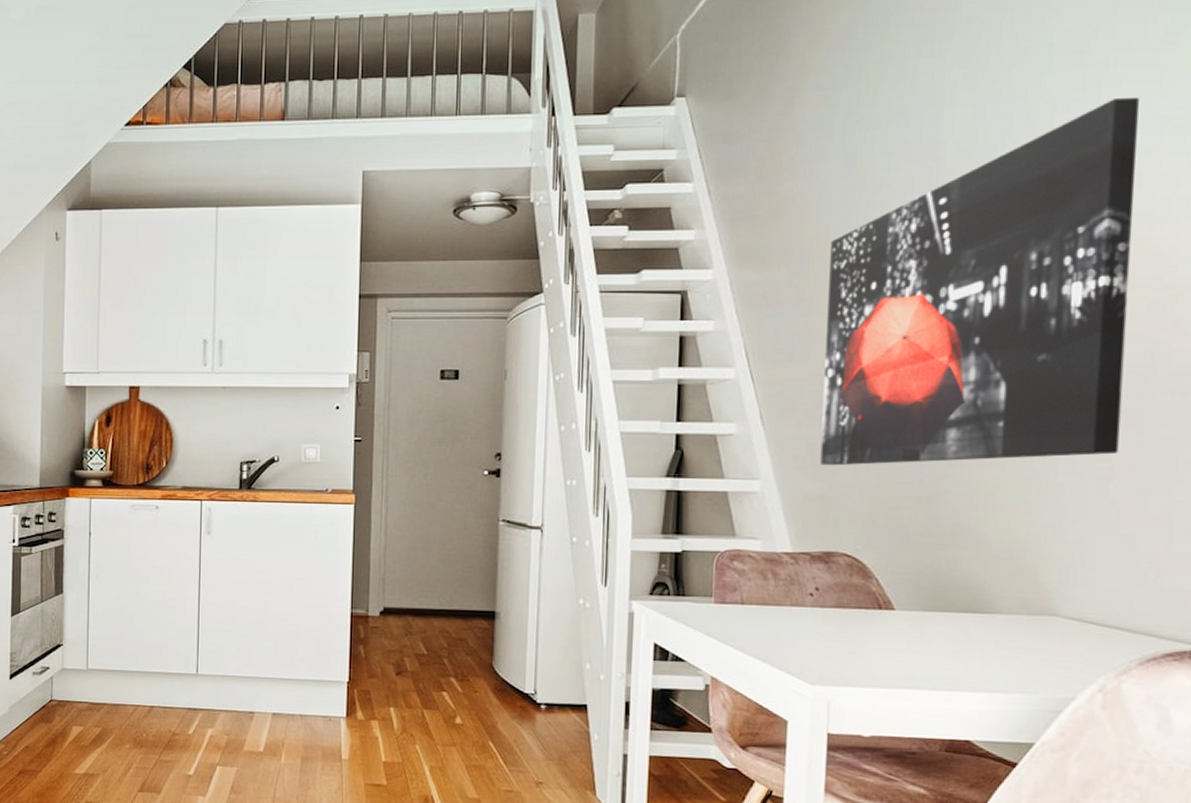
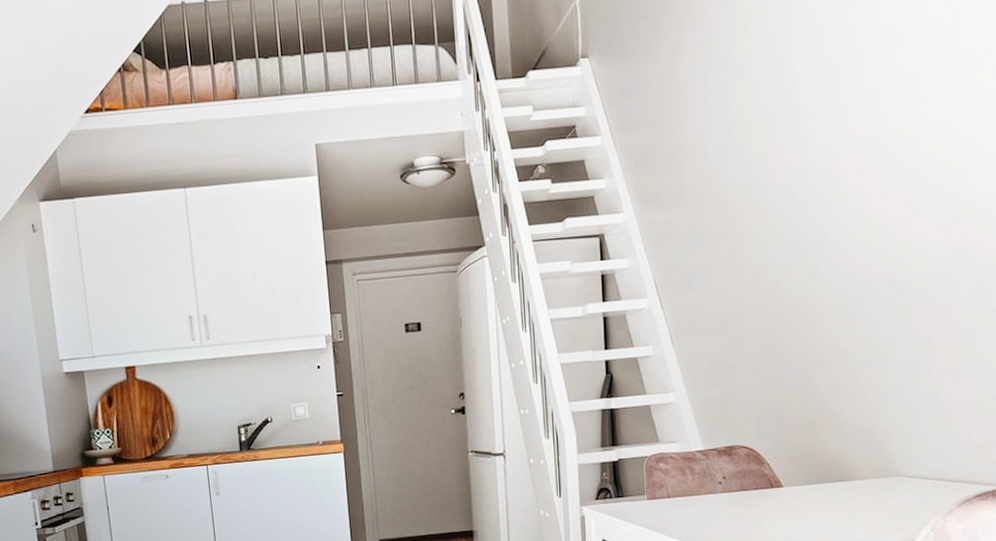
wall art: present [820,97,1139,466] -> none [715,39,940,375]

